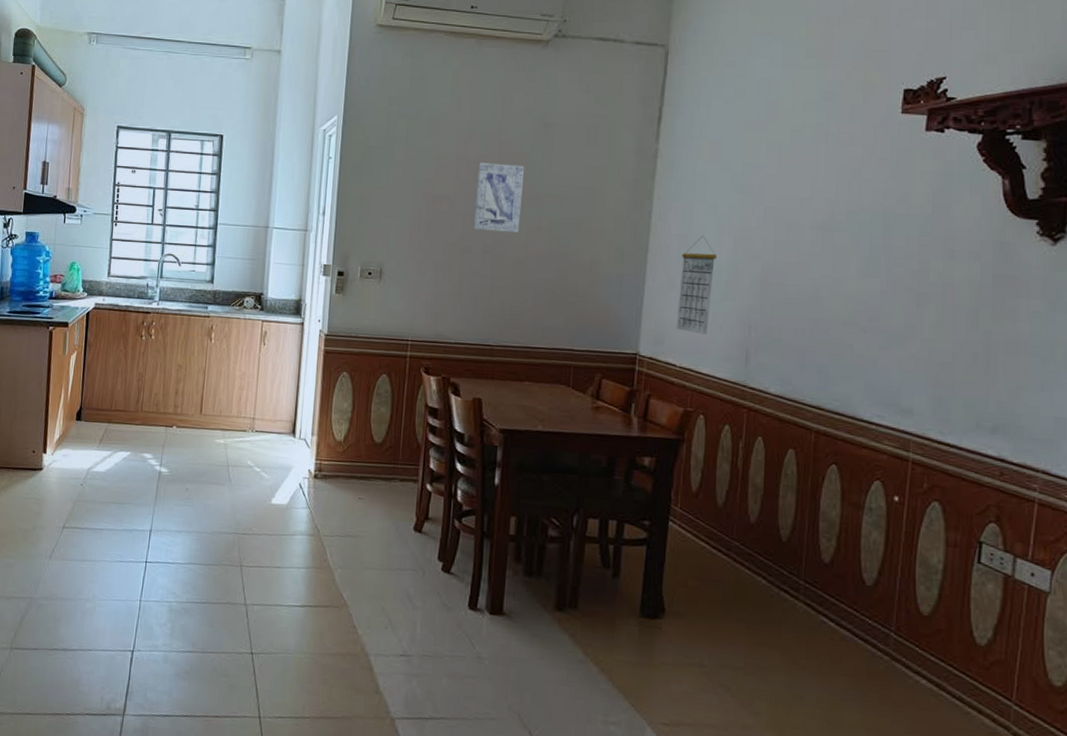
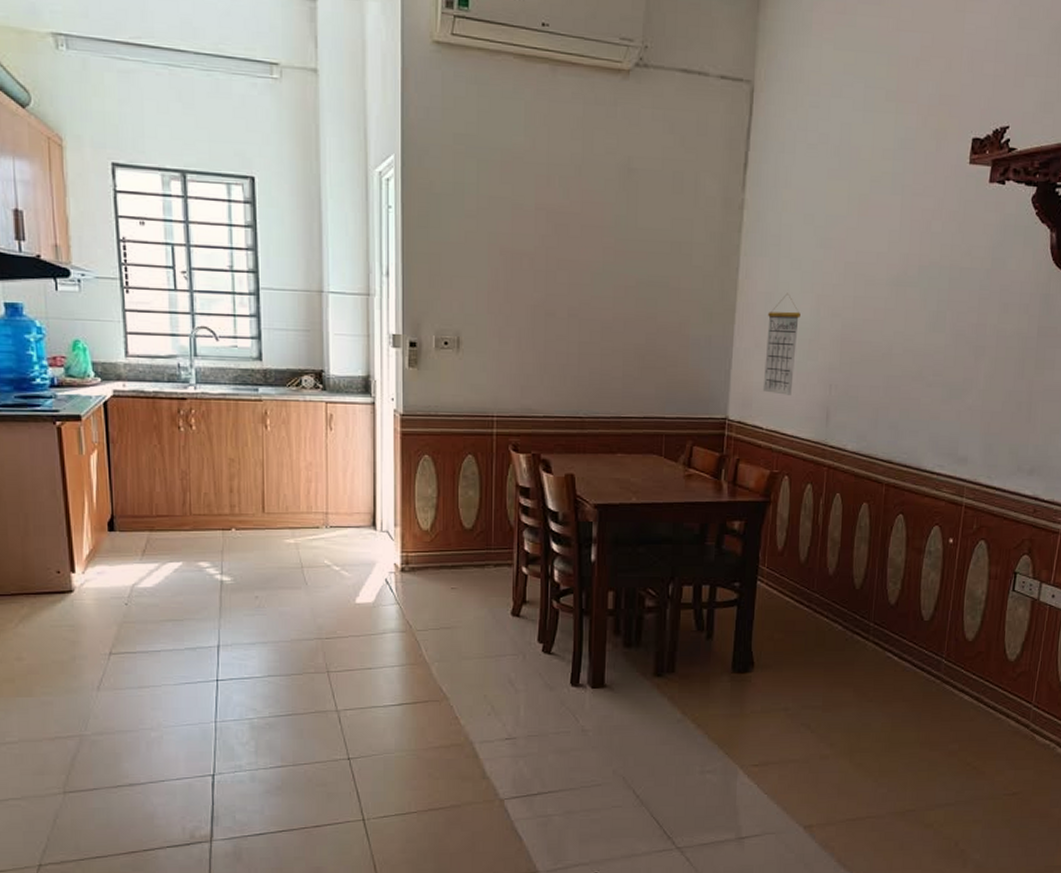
wall art: present [473,162,525,233] -> none [556,213,609,293]

